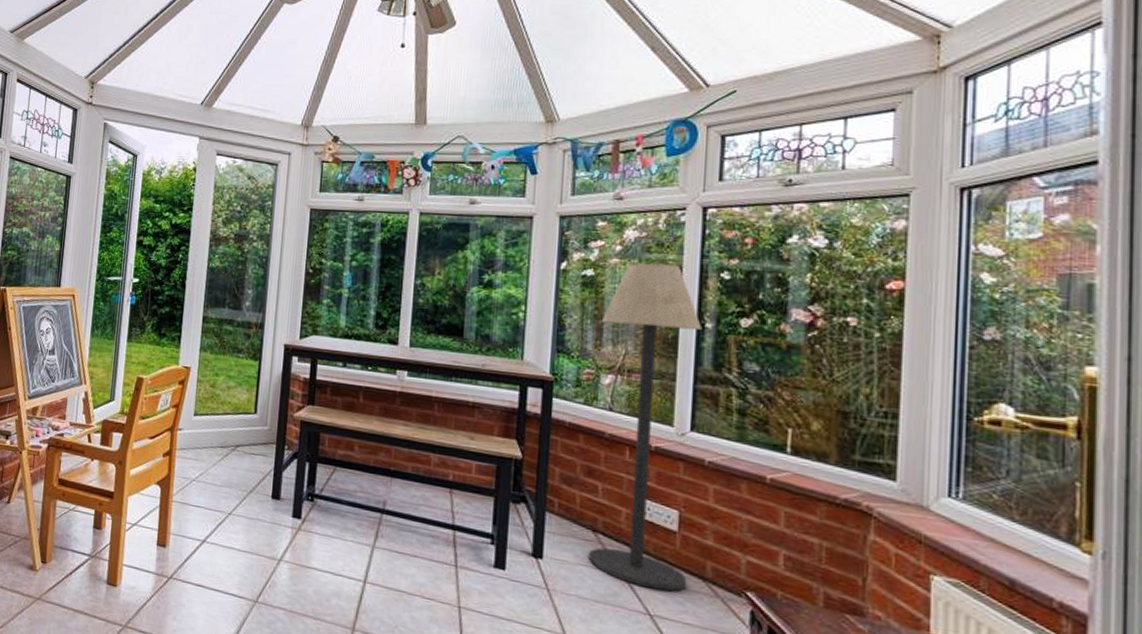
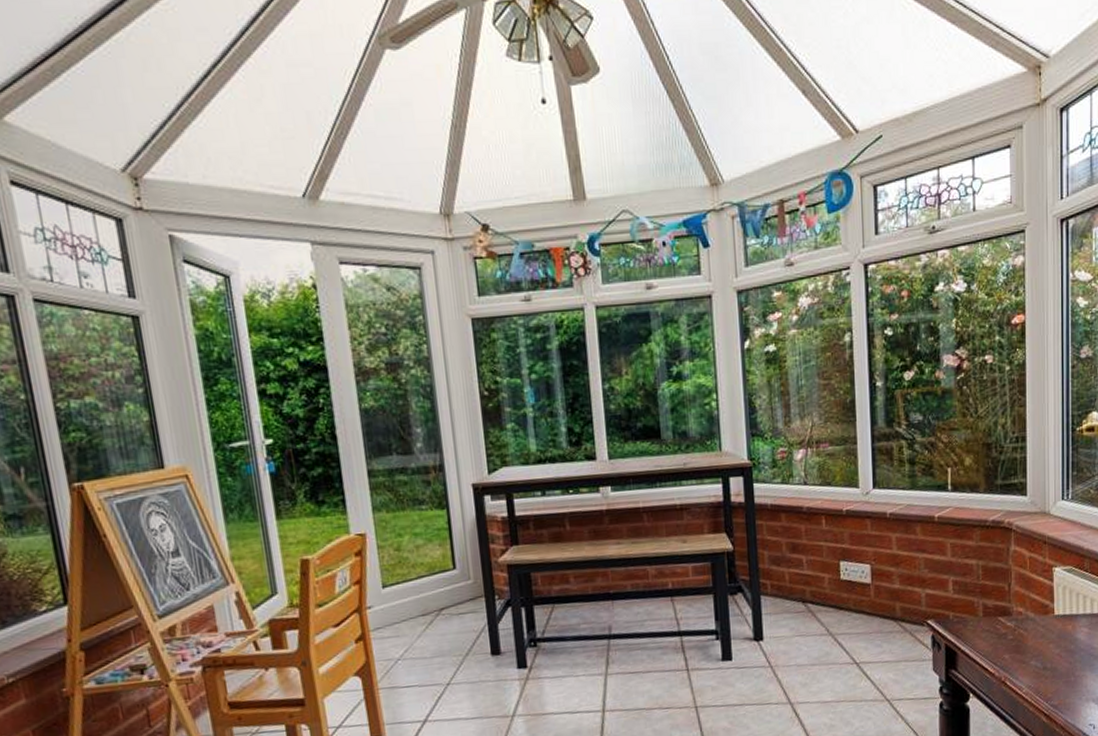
floor lamp: present [588,263,703,592] -> none [787,327,883,641]

